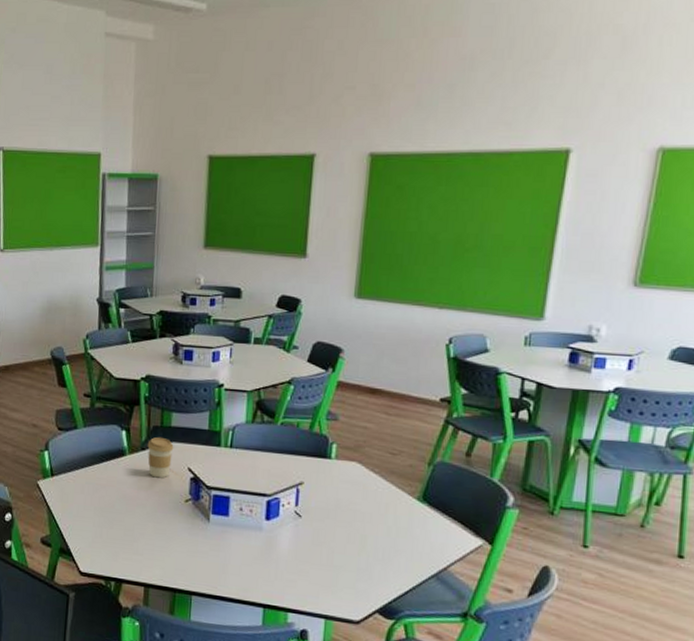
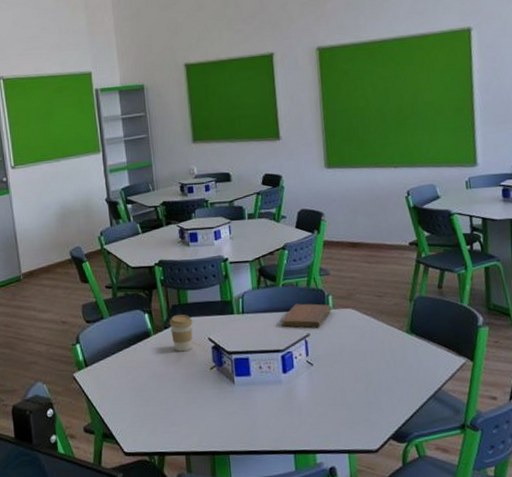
notebook: none [272,446,334,478] -> present [281,303,332,329]

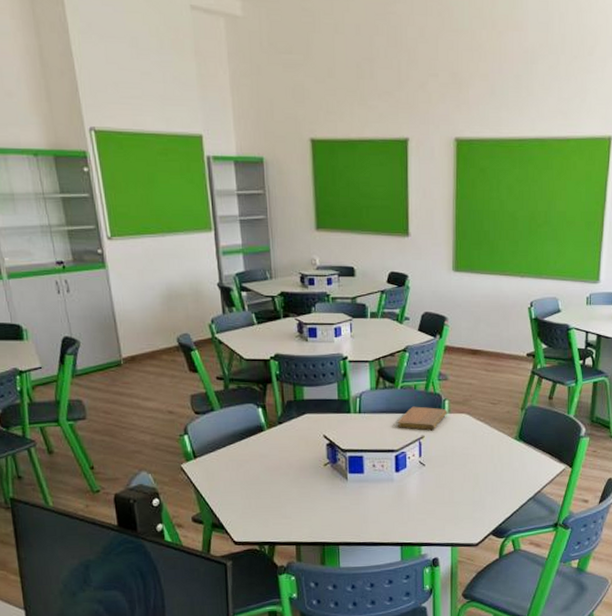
coffee cup: present [169,314,193,352] -> none [283,411,309,448]

